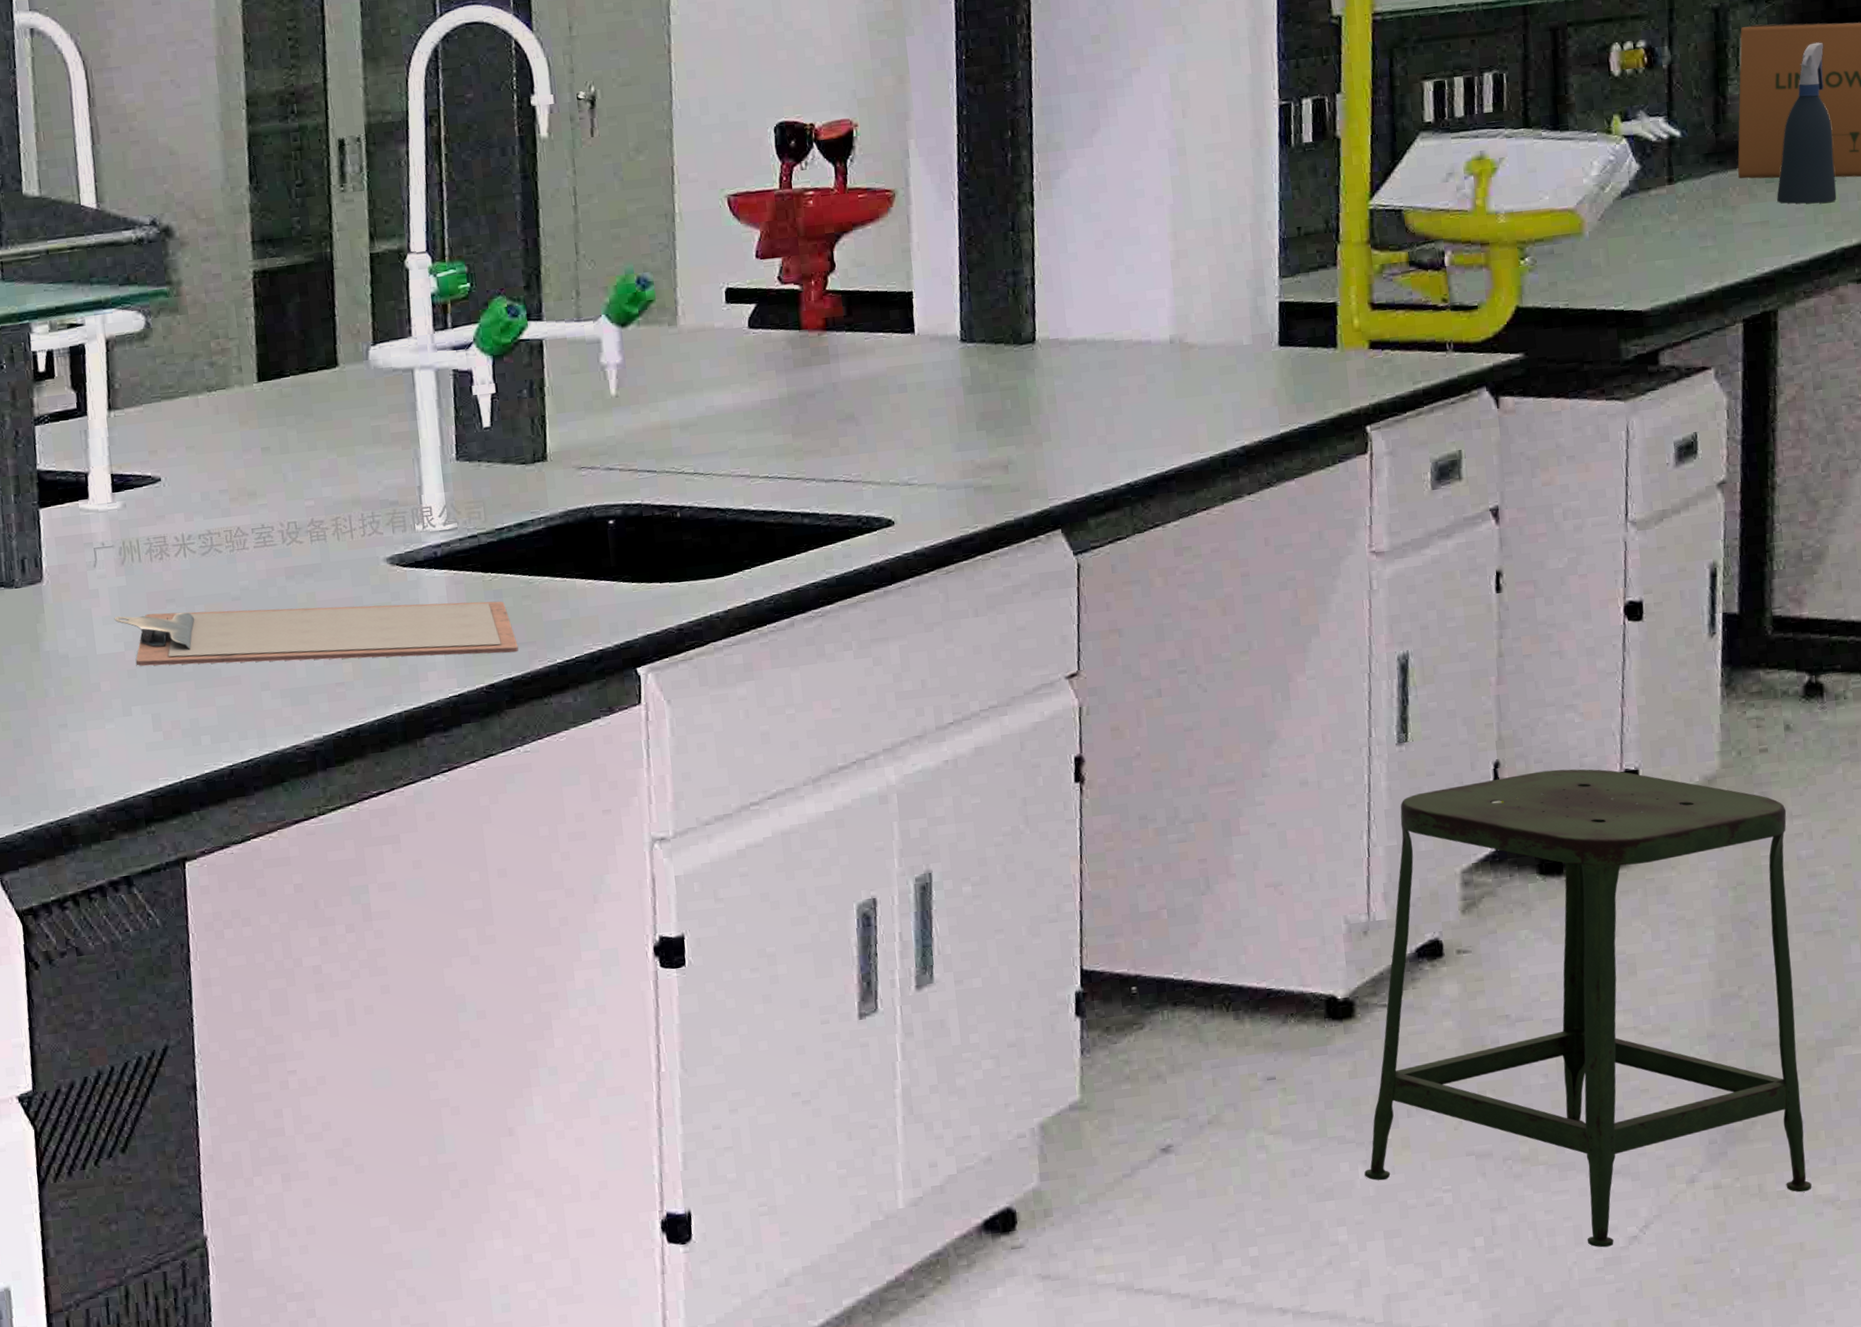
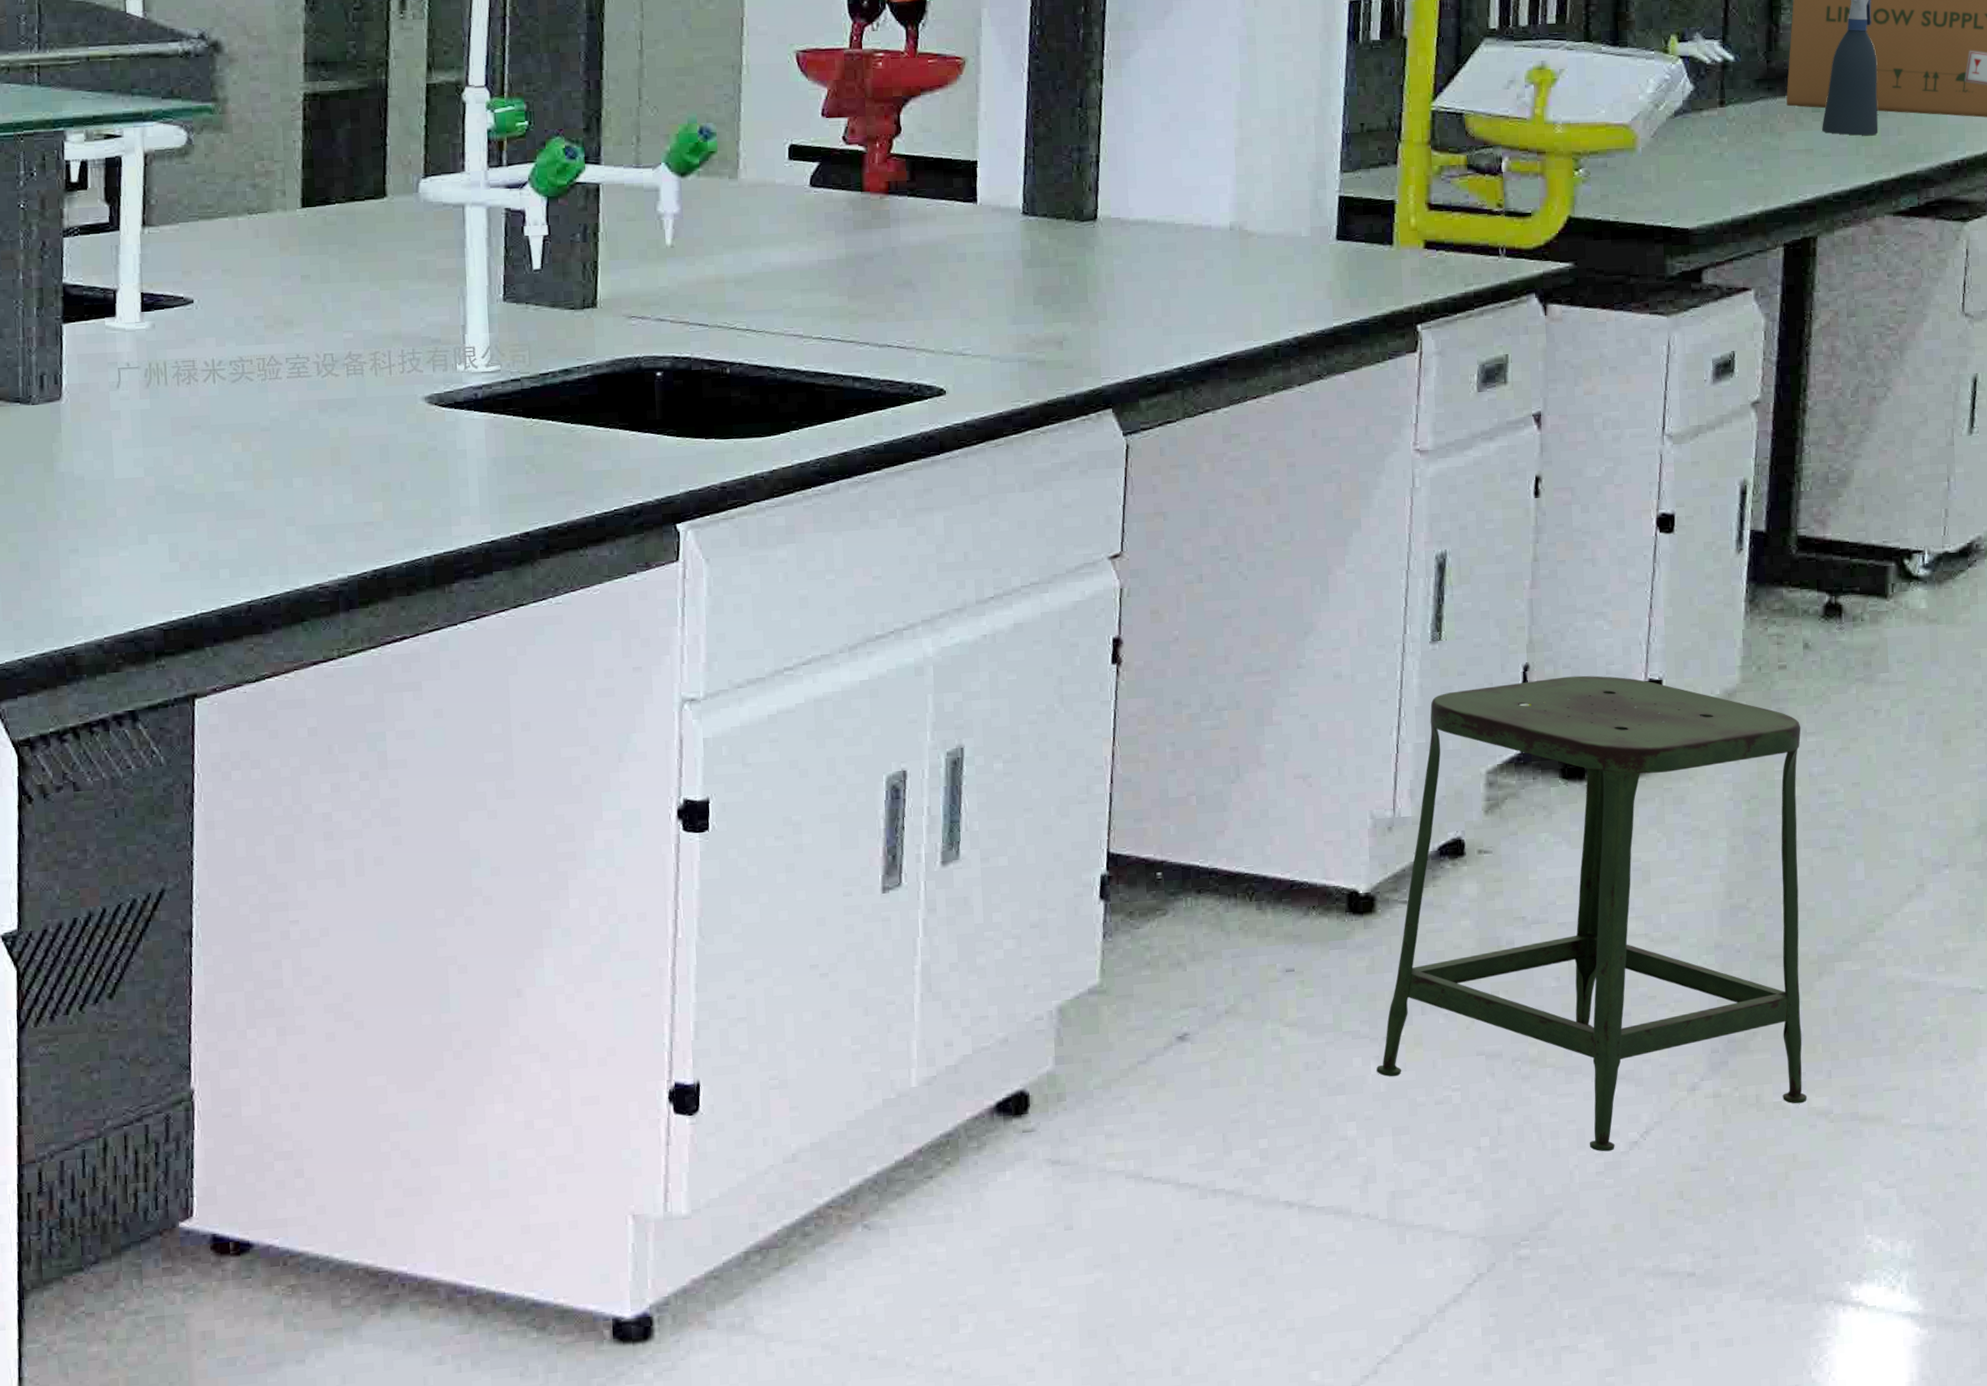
clipboard: present [114,601,519,666] -> none [135,439,556,502]

